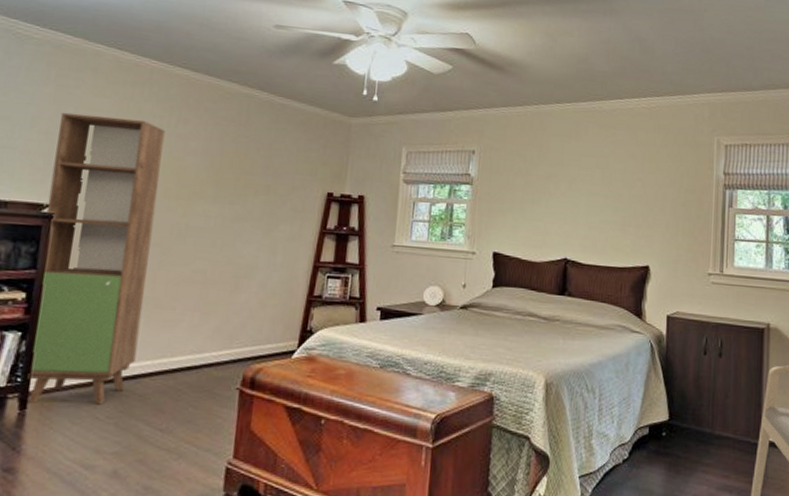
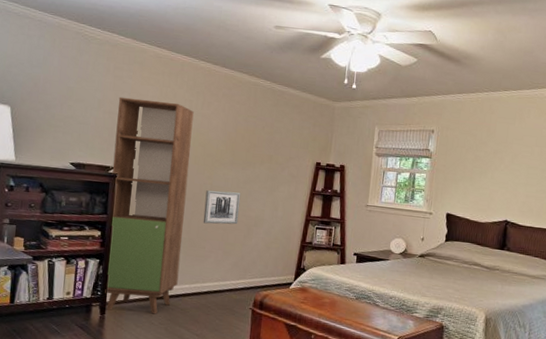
wall art: none [173,232,227,277] -> present [203,190,241,225]

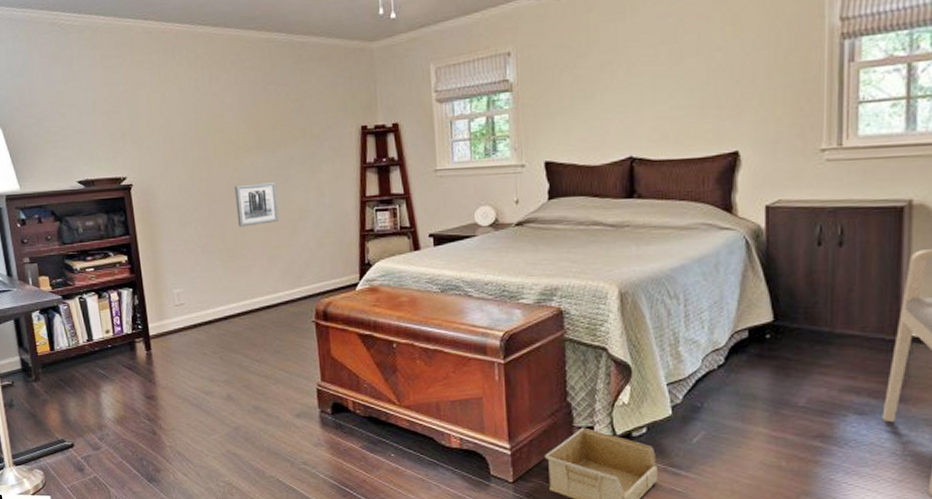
cabinet: present [105,96,194,315] -> none [113,86,224,346]

